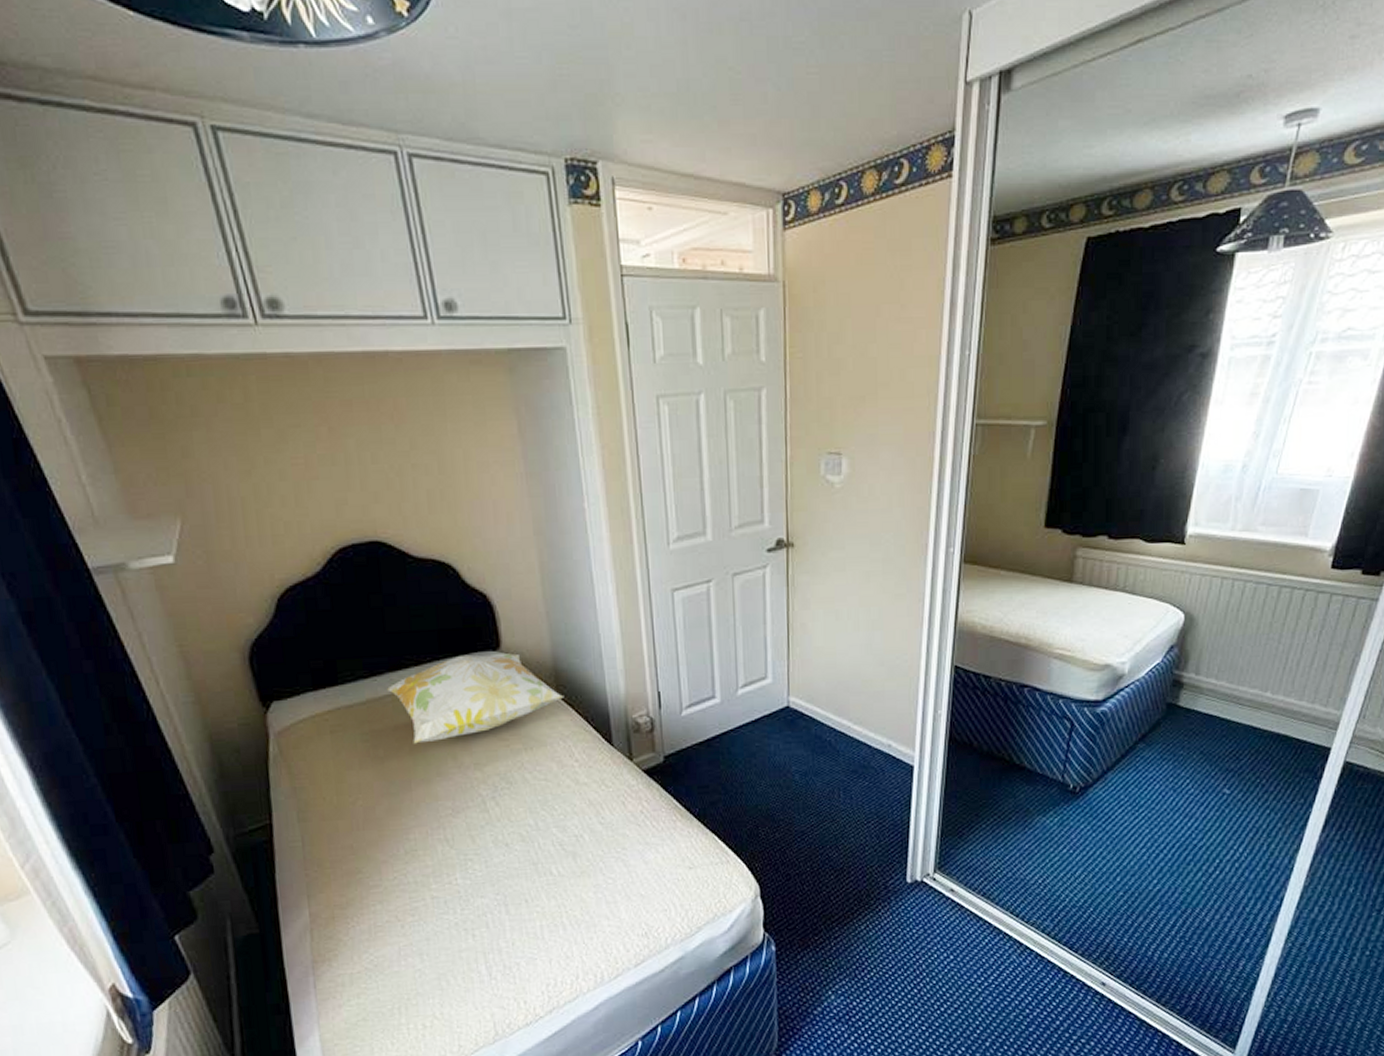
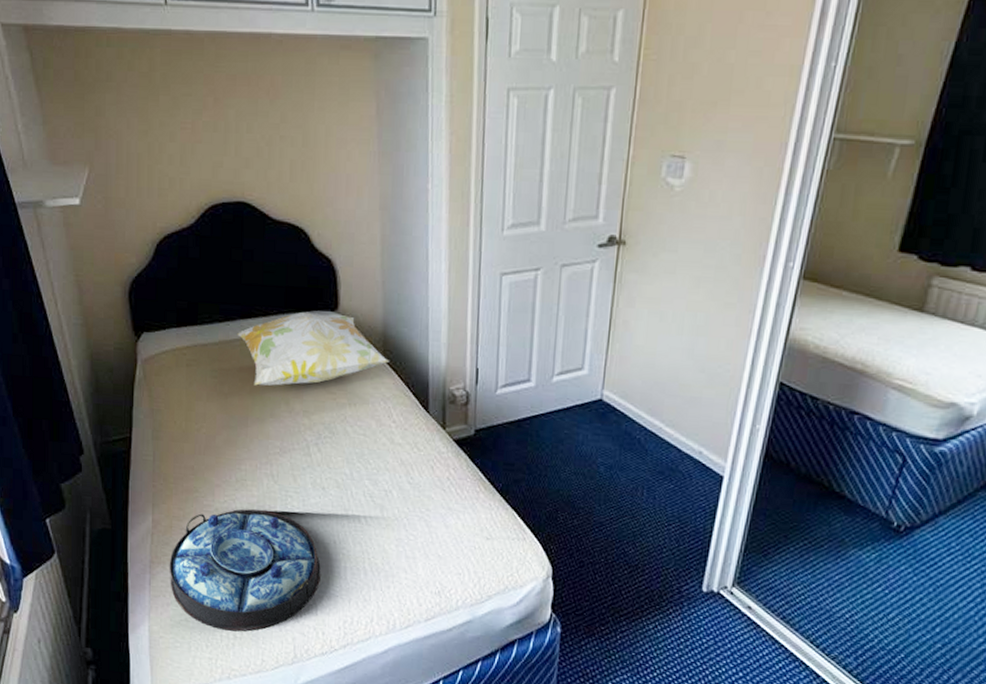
serving tray: none [335,880,515,1022] -> present [169,509,321,631]

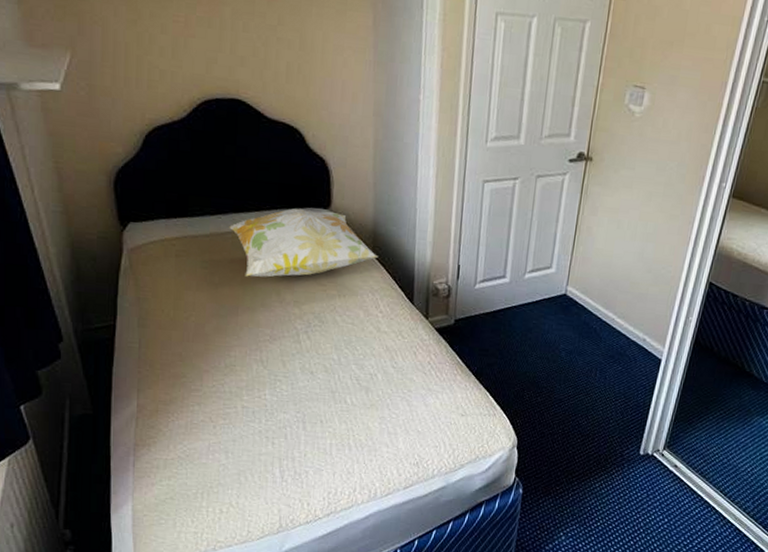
serving tray: present [169,509,321,631] -> none [154,392,308,506]

